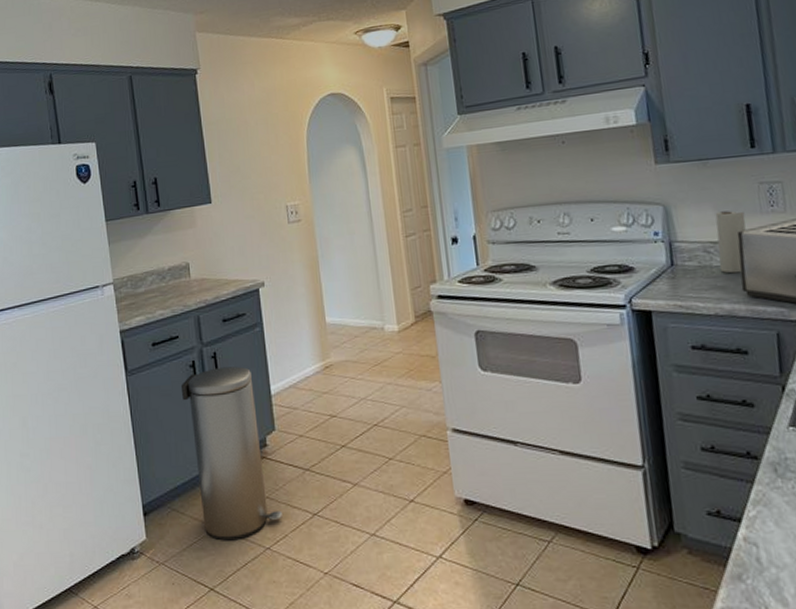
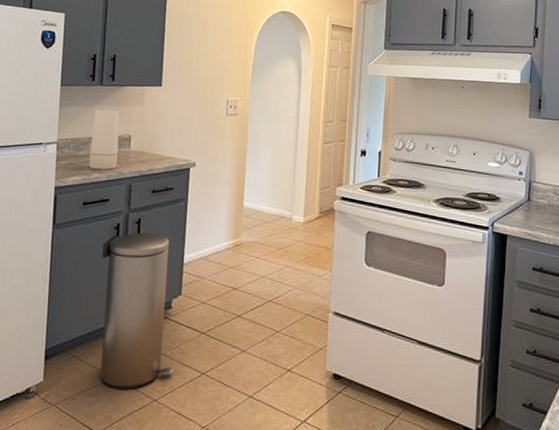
canister: none [147,237,180,306] -> present [88,109,120,170]

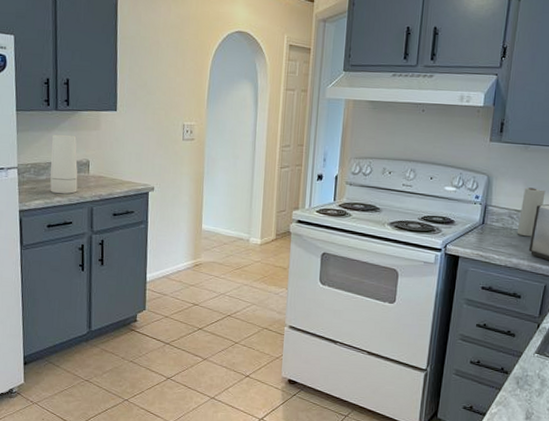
pedal bin: present [100,232,175,391] -> none [68,253,143,392]

